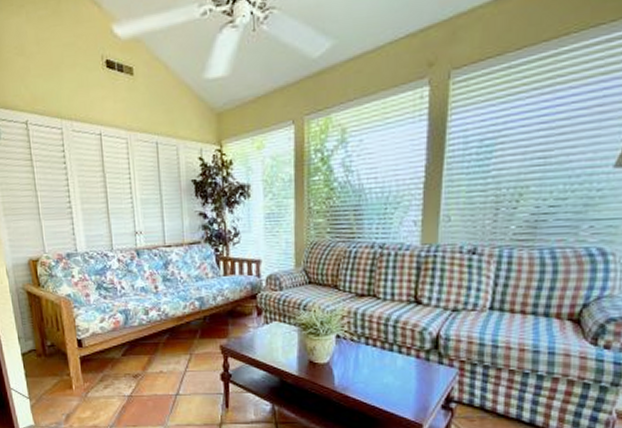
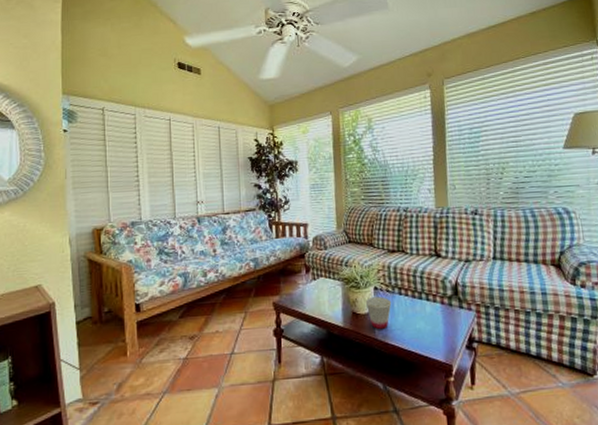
cup: none [326,346,356,382] -> present [366,297,392,330]

